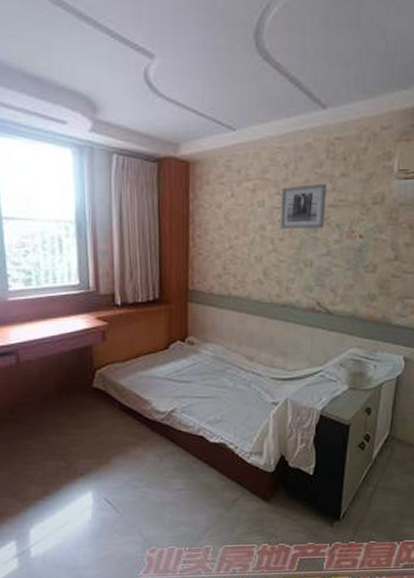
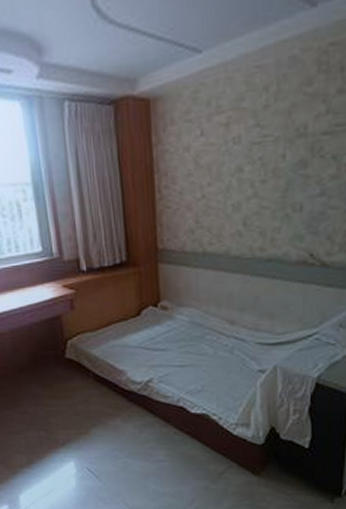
wall art: present [280,183,327,230] -> none [261,105,319,170]

